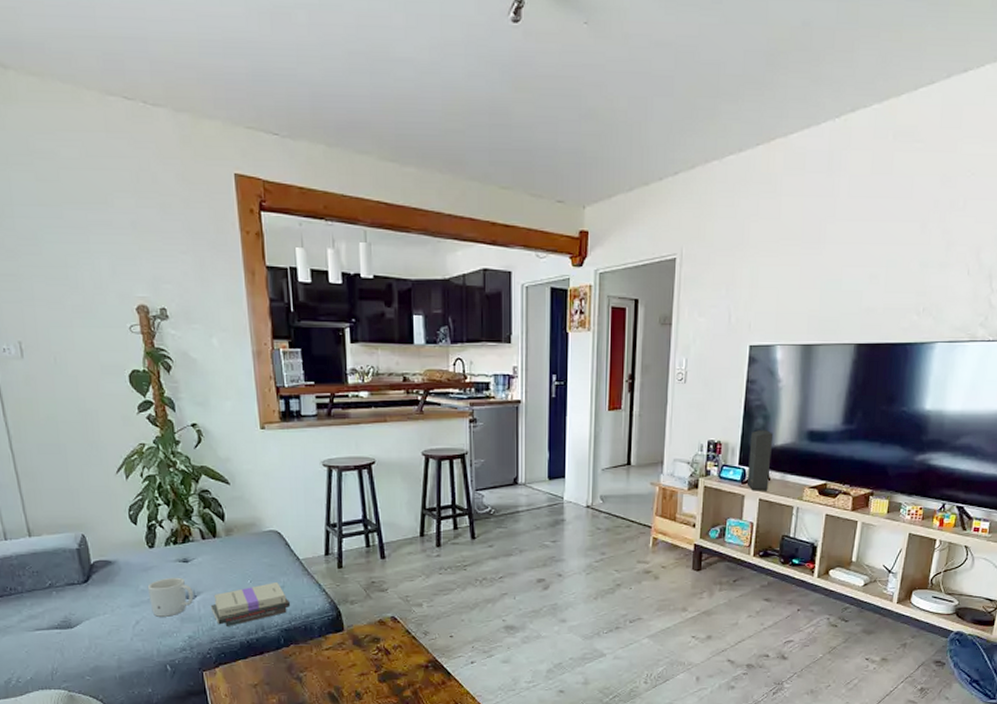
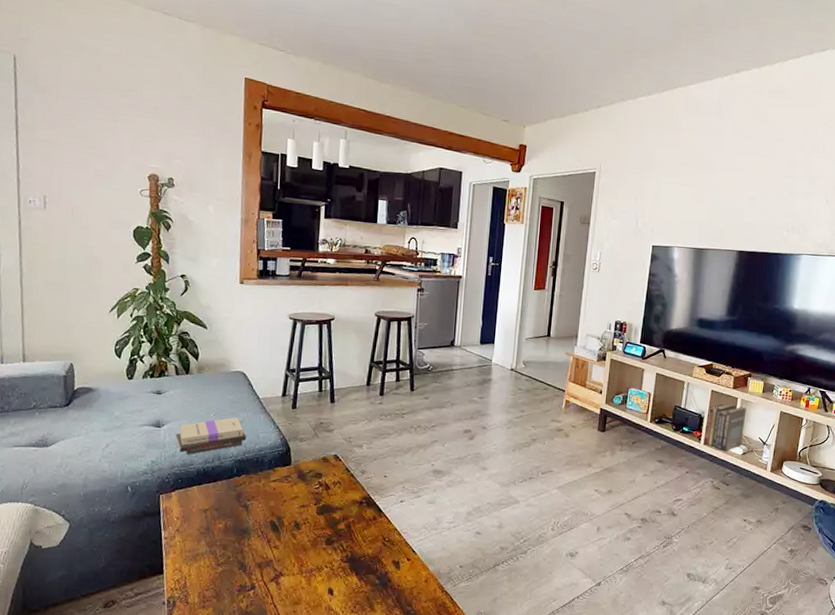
mug: present [147,577,194,617] -> none [121,406,162,442]
speaker: present [746,430,772,491] -> none [646,315,669,367]
books: none [818,528,868,584] -> present [705,404,747,452]

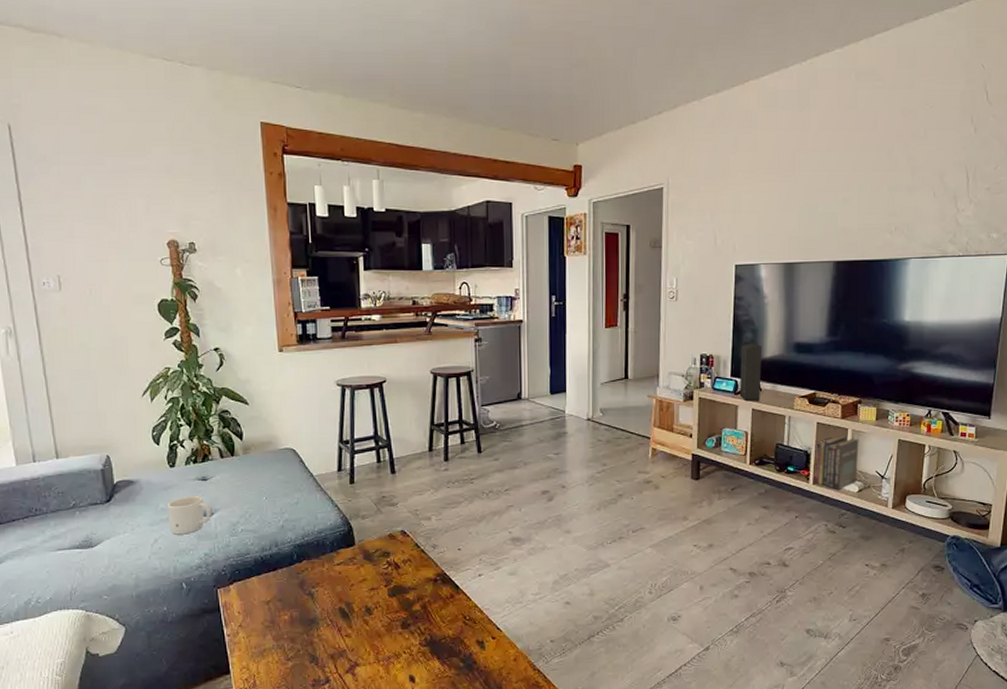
mug: none [121,406,162,442] -> present [167,495,211,535]
books: present [174,416,246,454] -> none [226,498,303,543]
speaker: none [646,315,669,367] -> present [739,343,761,402]

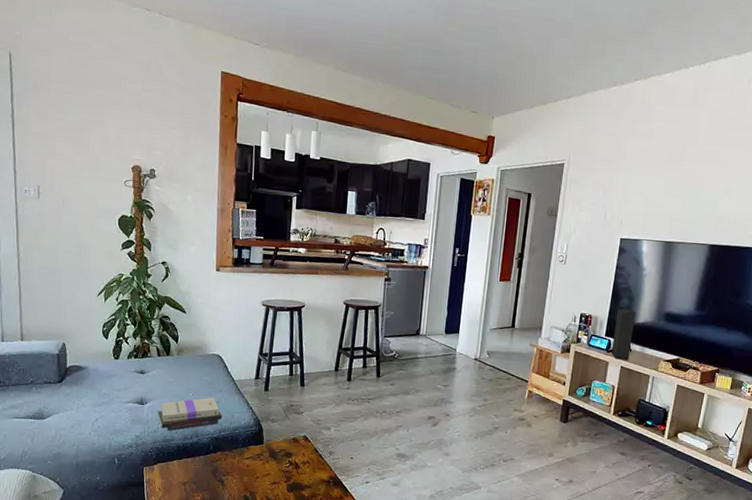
mug: present [167,495,211,535] -> none [108,385,145,418]
books: none [226,498,303,543] -> present [156,397,222,431]
books: present [814,436,859,491] -> none [668,399,713,447]

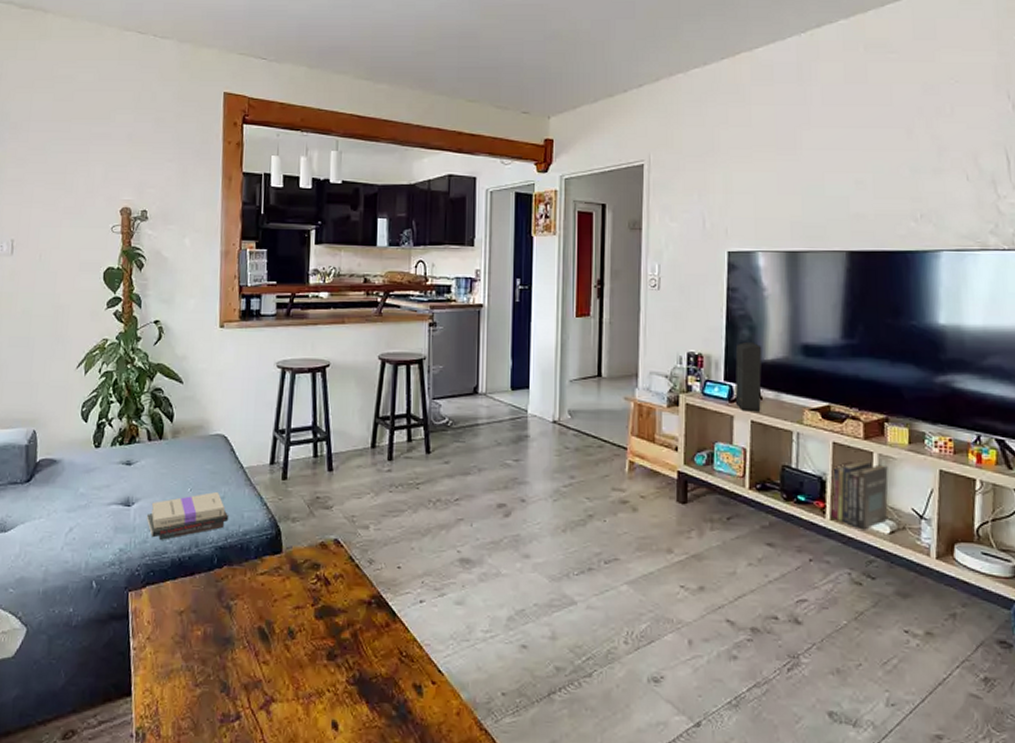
books: none [668,399,713,447] -> present [831,461,888,530]

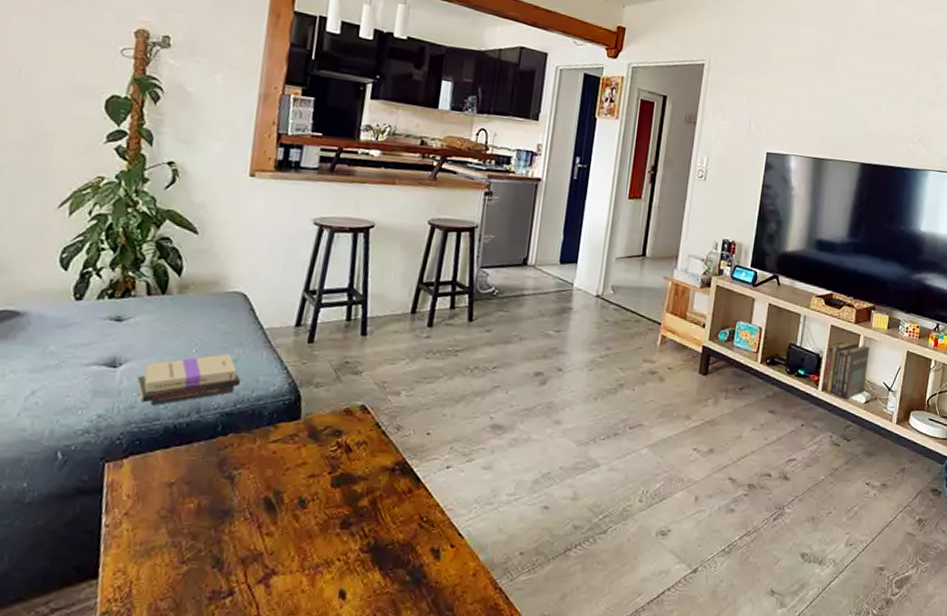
speaker: present [735,342,762,412] -> none [757,234,784,296]

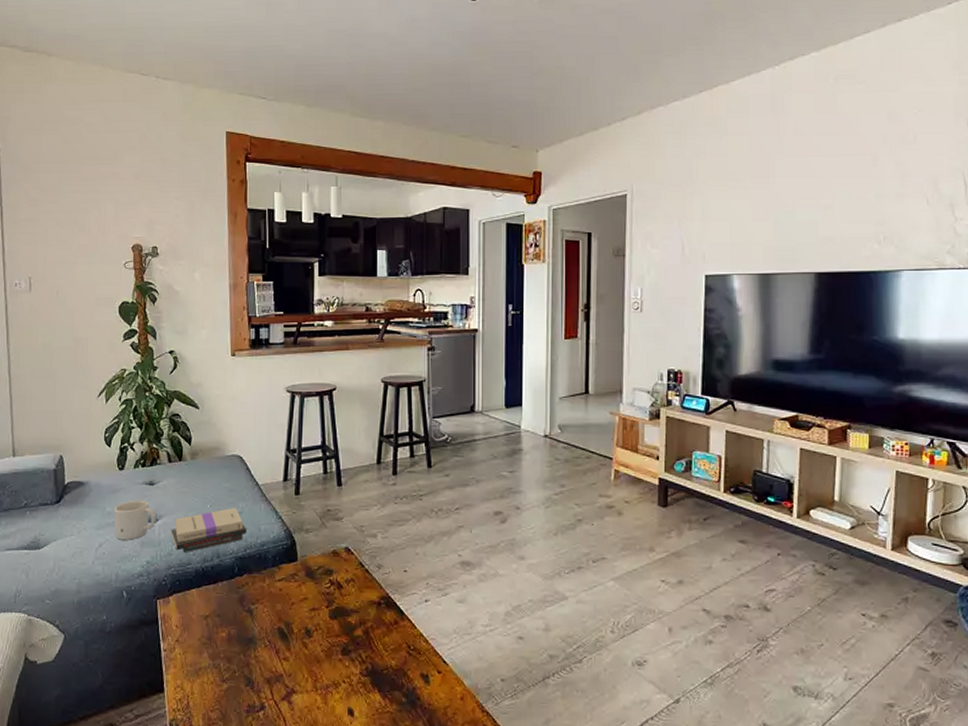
mug: none [56,338,120,388] -> present [113,500,156,540]
books: present [823,341,870,400] -> none [798,464,850,526]

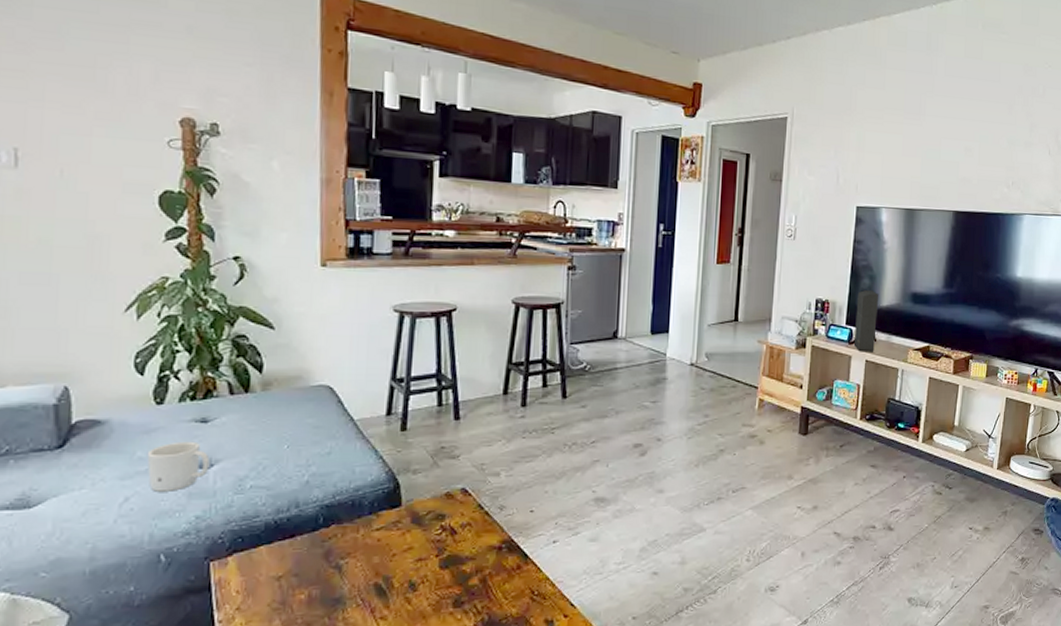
books: present [170,507,246,552] -> none [230,446,336,503]
speaker: none [711,359,736,423] -> present [853,290,878,352]

